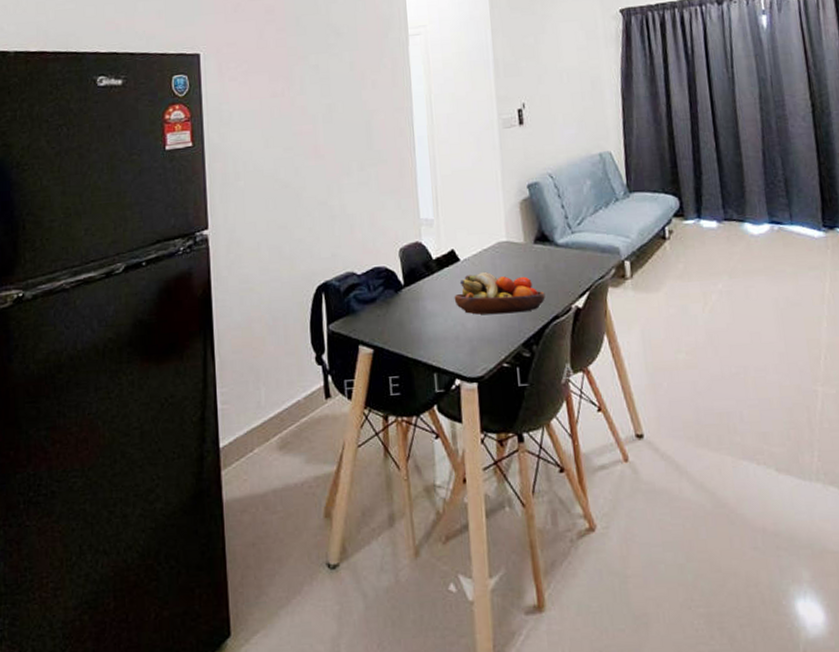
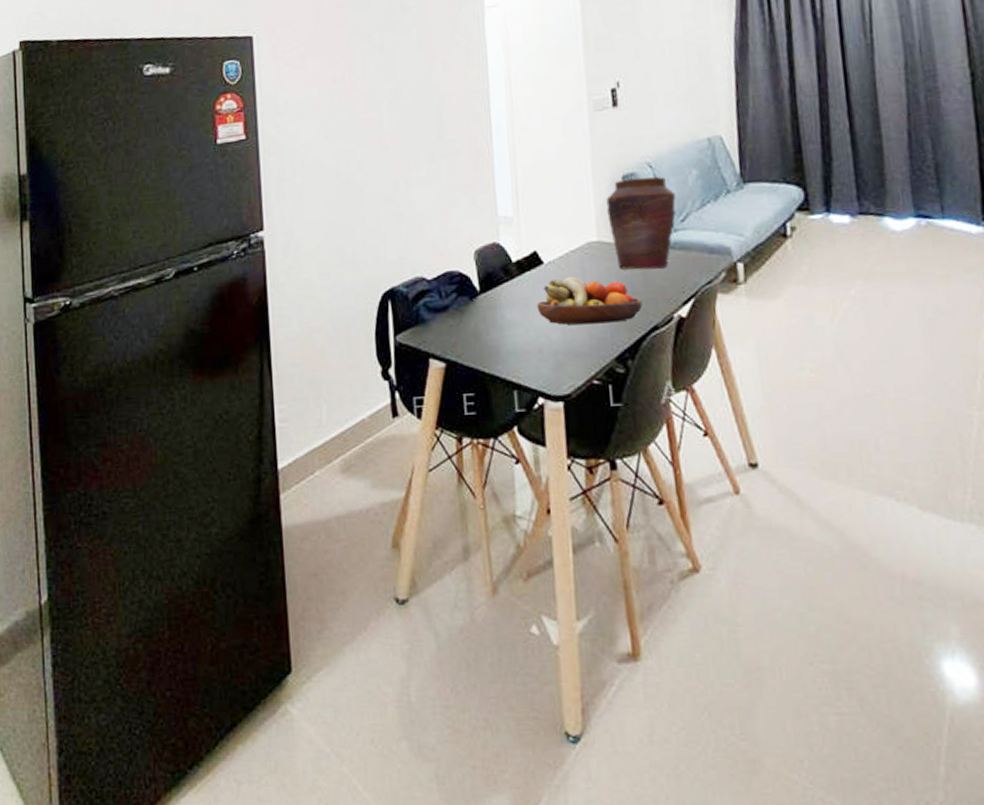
vase: none [514,186,574,267] -> present [606,176,677,270]

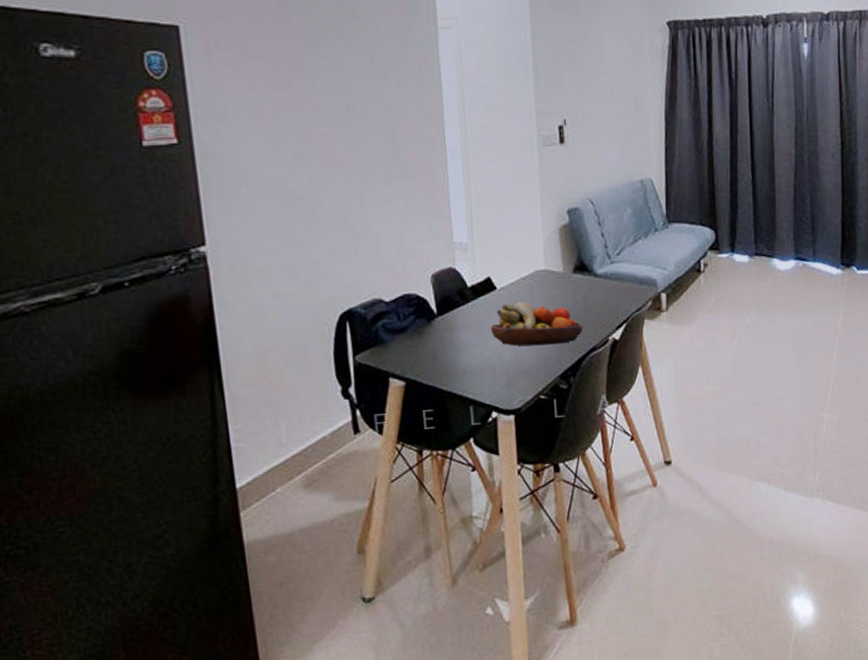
vase: present [606,176,677,270] -> none [553,212,613,297]

